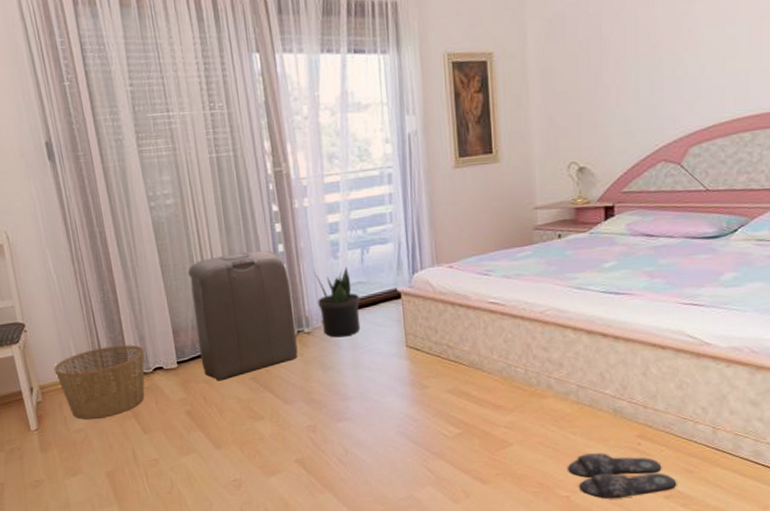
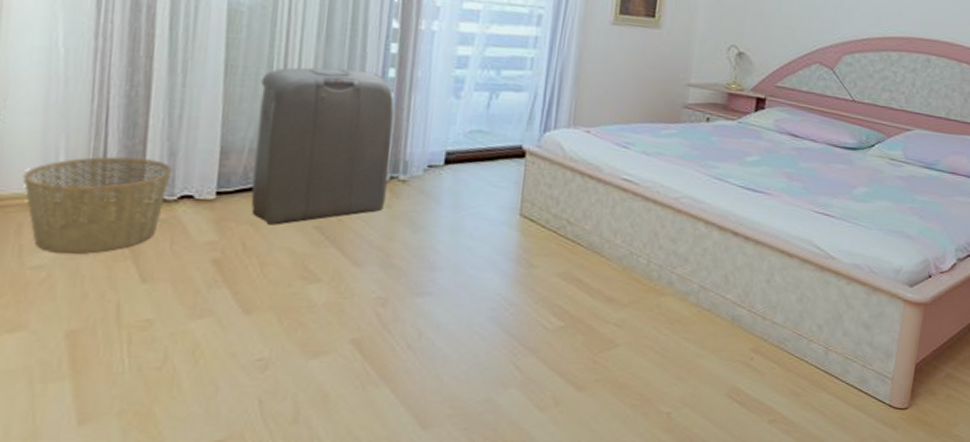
planter: present [313,266,361,338] -> none [423,109,476,193]
slippers: present [568,453,677,499] -> none [674,365,783,418]

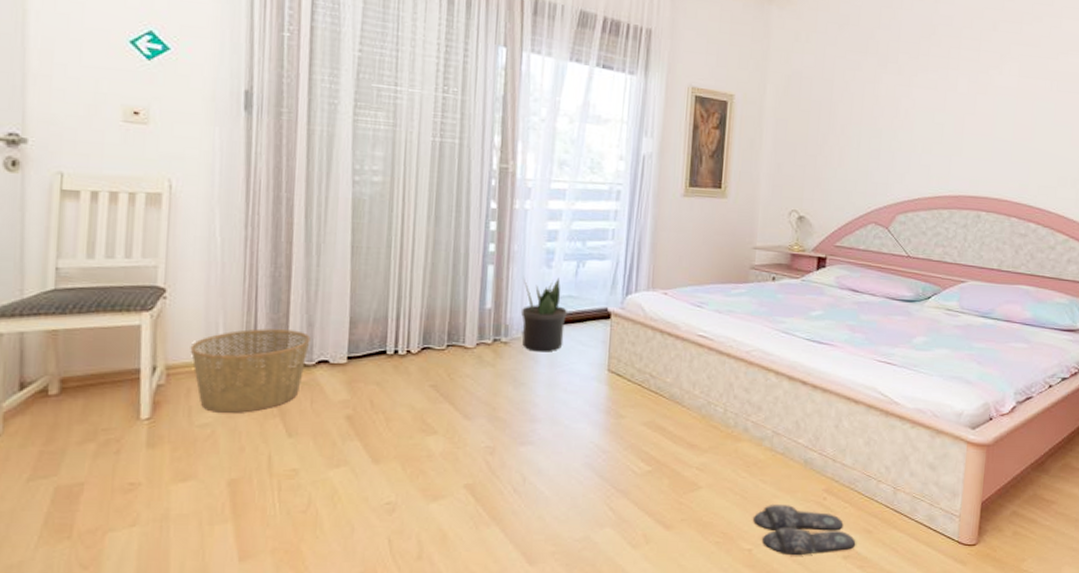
suitcase: present [251,67,394,226] -> none [376,245,495,385]
planter: none [423,109,476,193] -> present [521,277,567,352]
slippers: none [674,365,783,418] -> present [754,505,856,555]

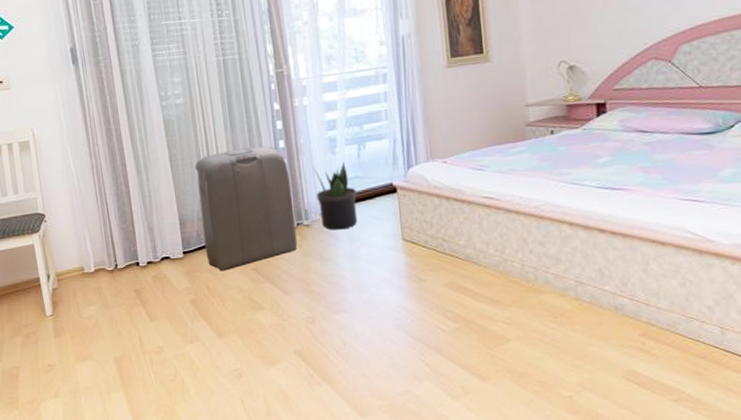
basket: present [190,328,311,413] -> none [69,235,154,306]
suitcase: none [376,245,495,385] -> present [195,146,298,271]
slippers: present [754,505,856,555] -> none [569,352,686,400]

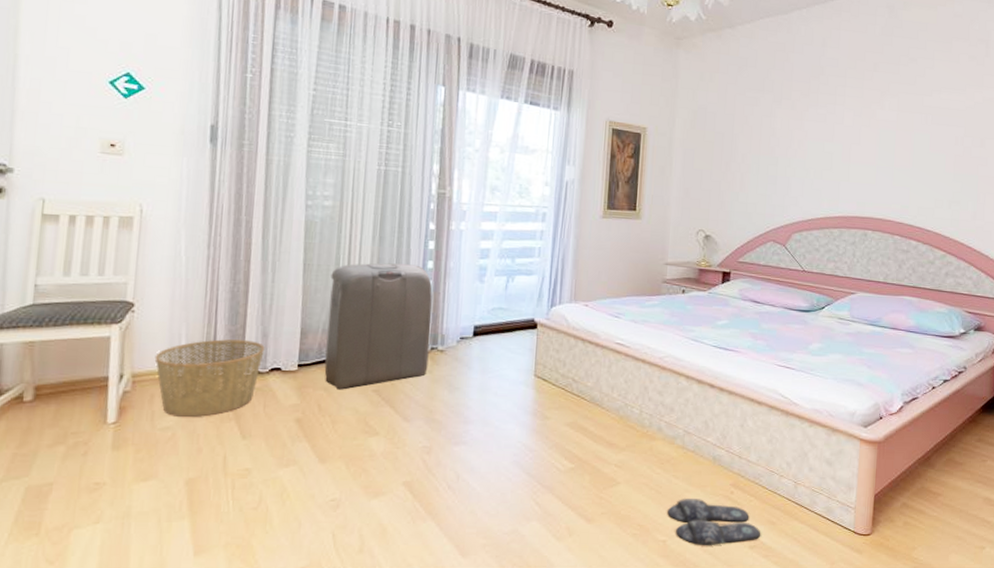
basket: none [69,235,154,306] -> present [154,339,265,417]
planter: present [312,161,358,230] -> none [456,291,498,359]
slippers: none [569,352,686,400] -> present [667,499,761,545]

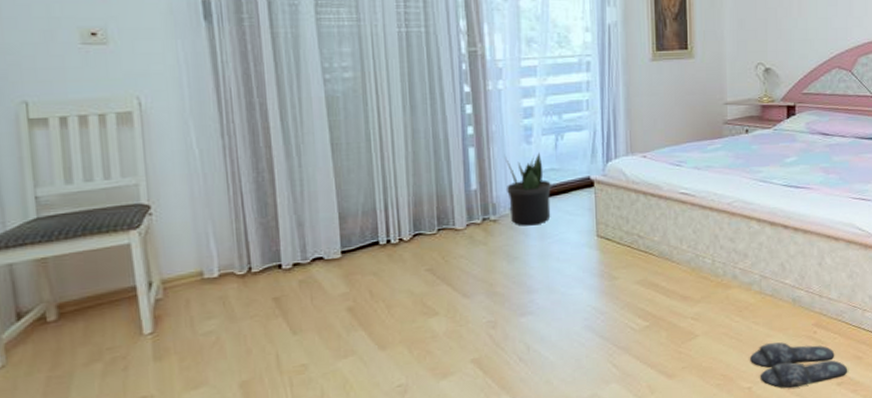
basket: present [154,339,265,417] -> none [183,231,303,320]
suitcase: present [324,263,433,390] -> none [363,132,482,273]
planter: none [456,291,498,359] -> present [504,152,551,226]

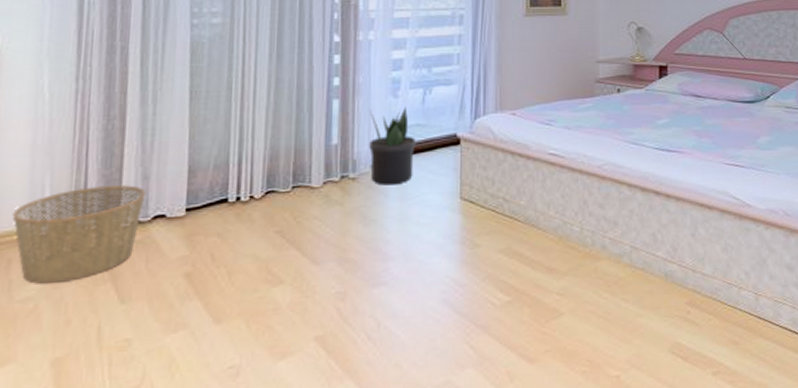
basket: none [183,231,303,320] -> present [12,185,146,284]
slippers: present [750,342,848,388] -> none [619,323,724,377]

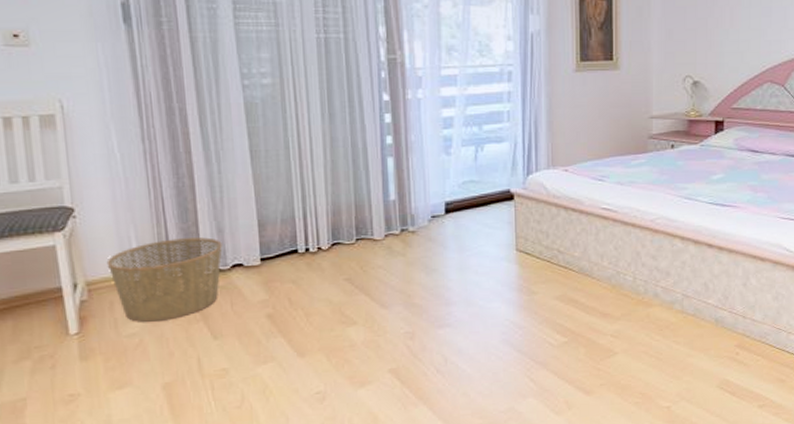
planter: present [369,106,416,186] -> none [423,164,470,238]

